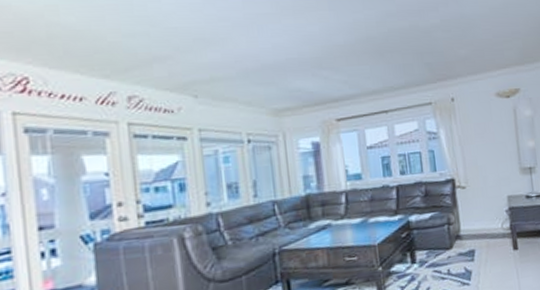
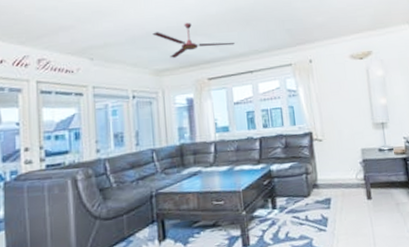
ceiling fan: none [269,54,367,96] -> present [152,23,235,58]

